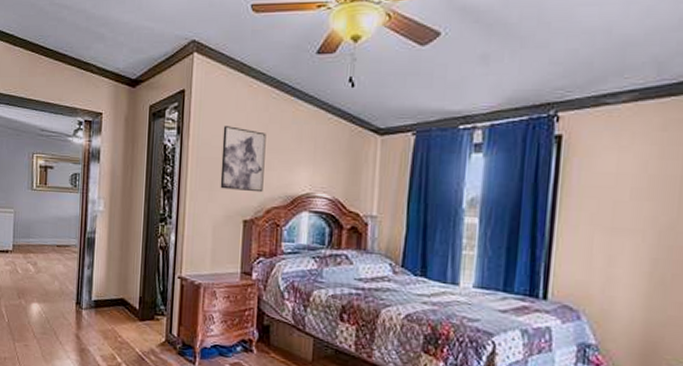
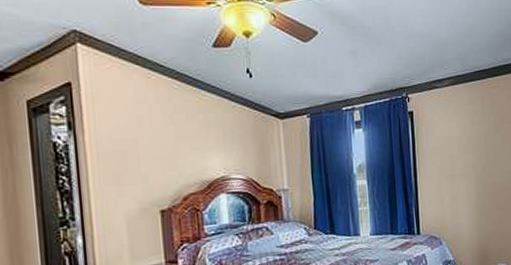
wall art: present [220,126,266,193] -> none [124,118,177,183]

